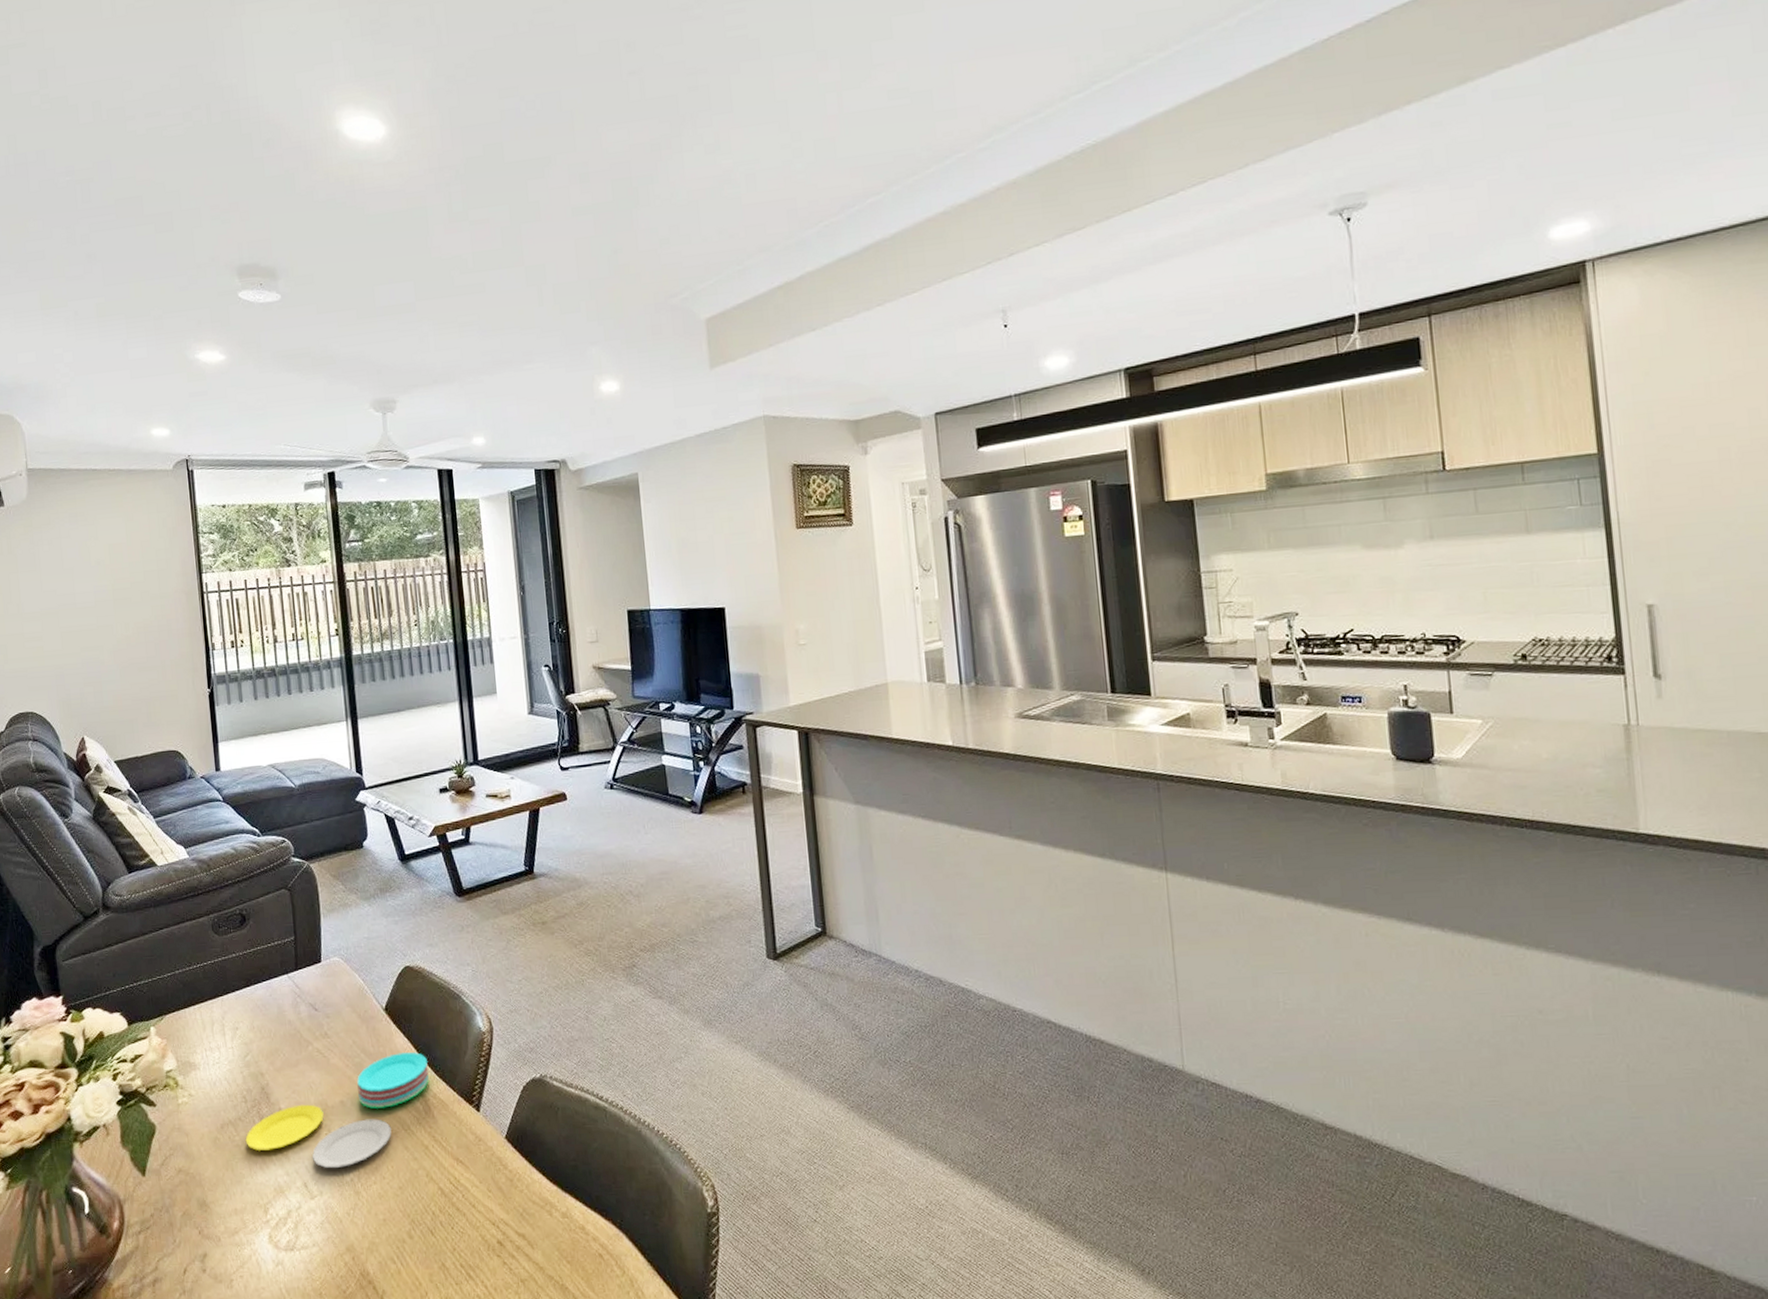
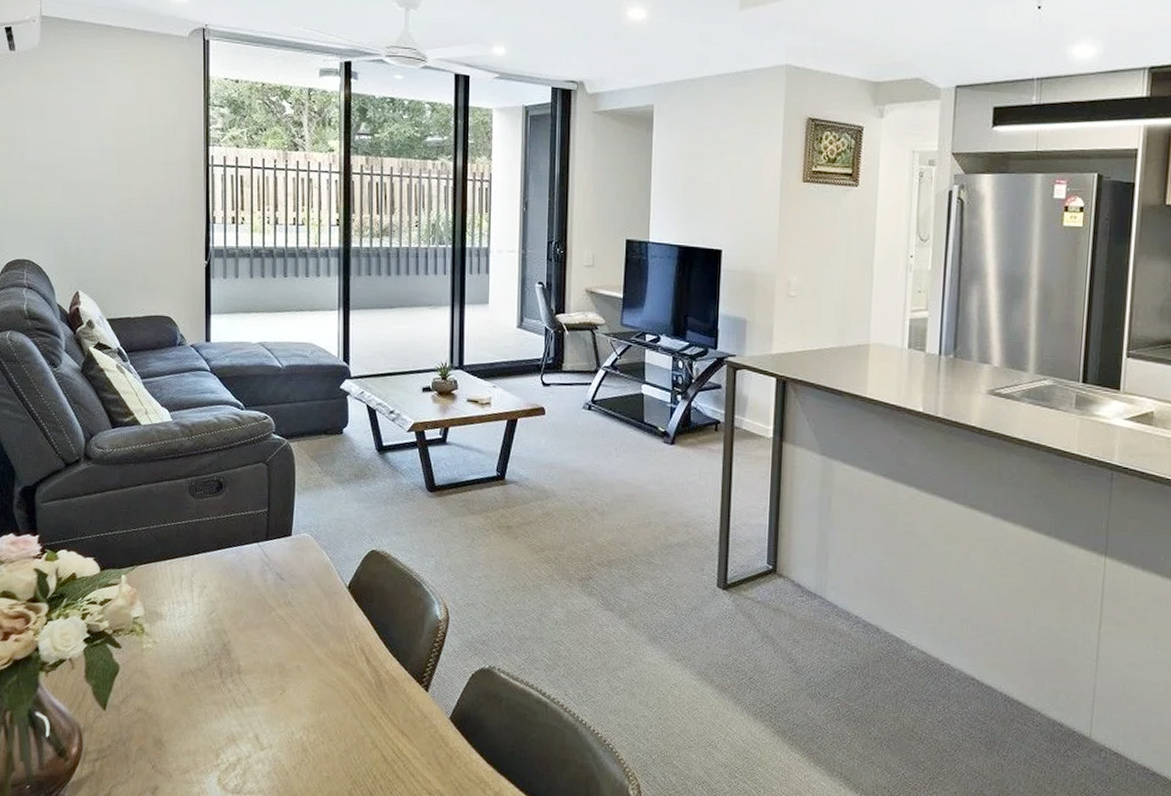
plate: present [245,1052,429,1169] -> none [203,629,385,726]

